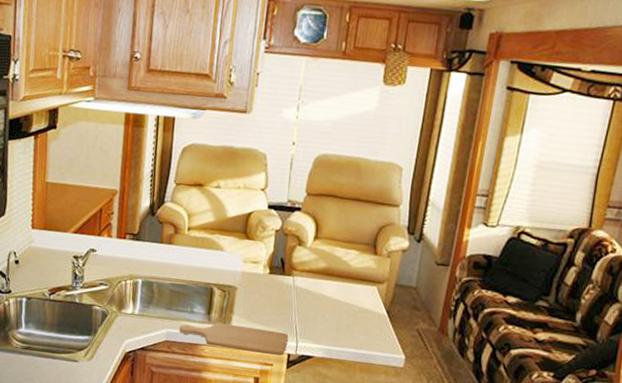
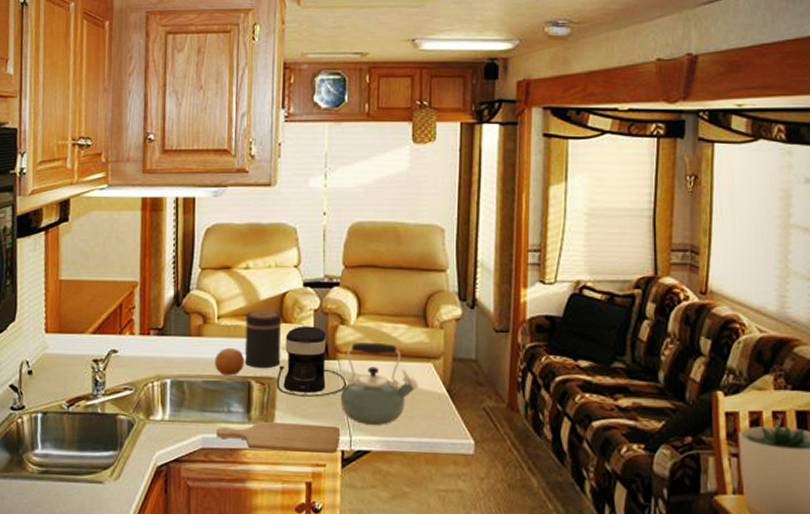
fruit: none [181,256,209,281] -> present [214,347,244,376]
cylinder: none [209,226,245,278] -> present [244,309,282,369]
coffee maker: none [236,243,298,307] -> present [276,326,346,397]
kettle: none [291,262,362,336] -> present [340,342,419,425]

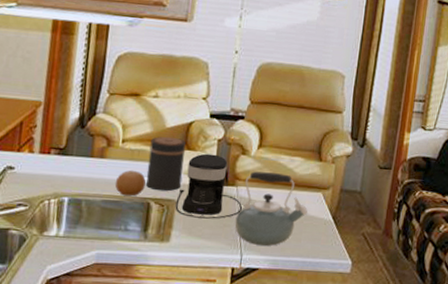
chopping board: present [217,421,341,453] -> none [111,239,233,270]

